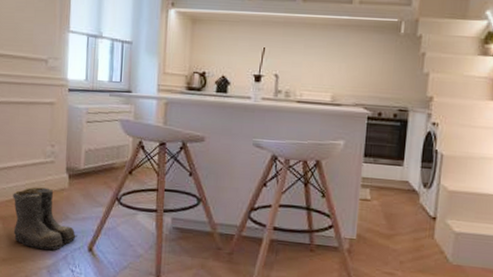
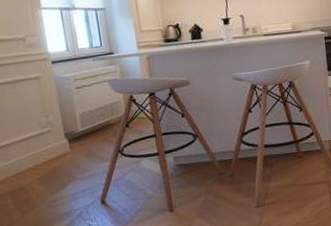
boots: present [13,187,77,250] -> none [16,156,88,214]

